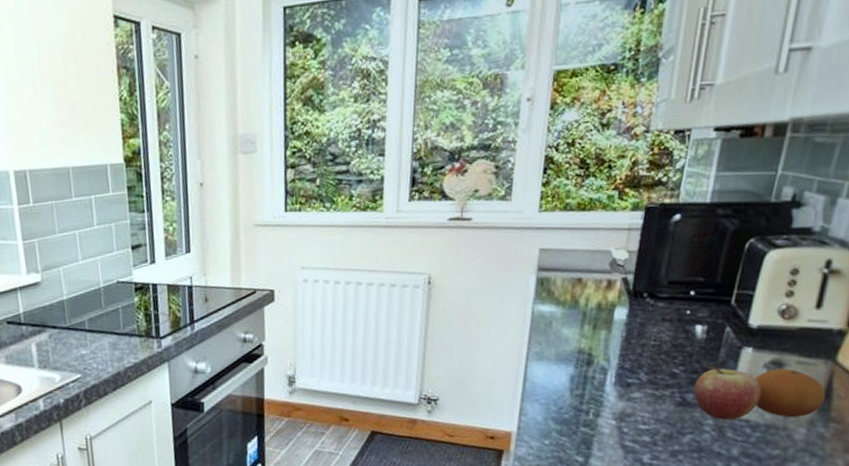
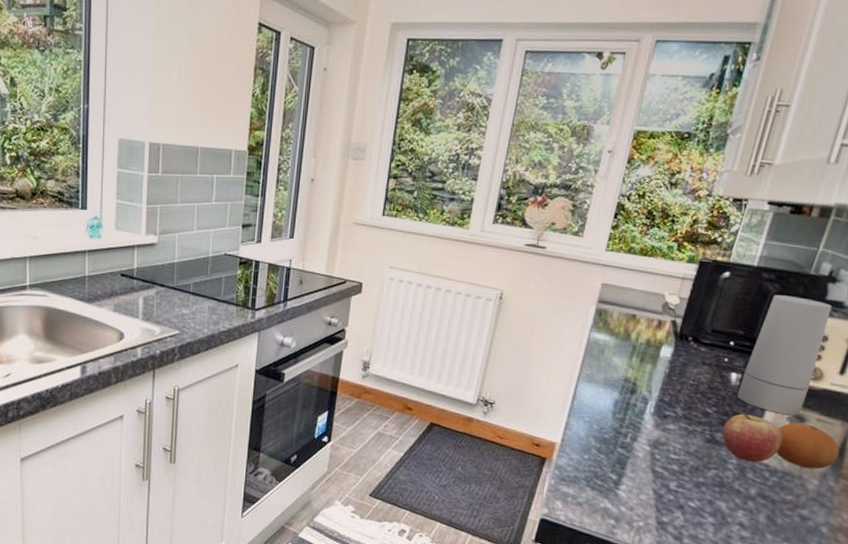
canister: none [705,229,799,363] -> present [737,295,832,416]

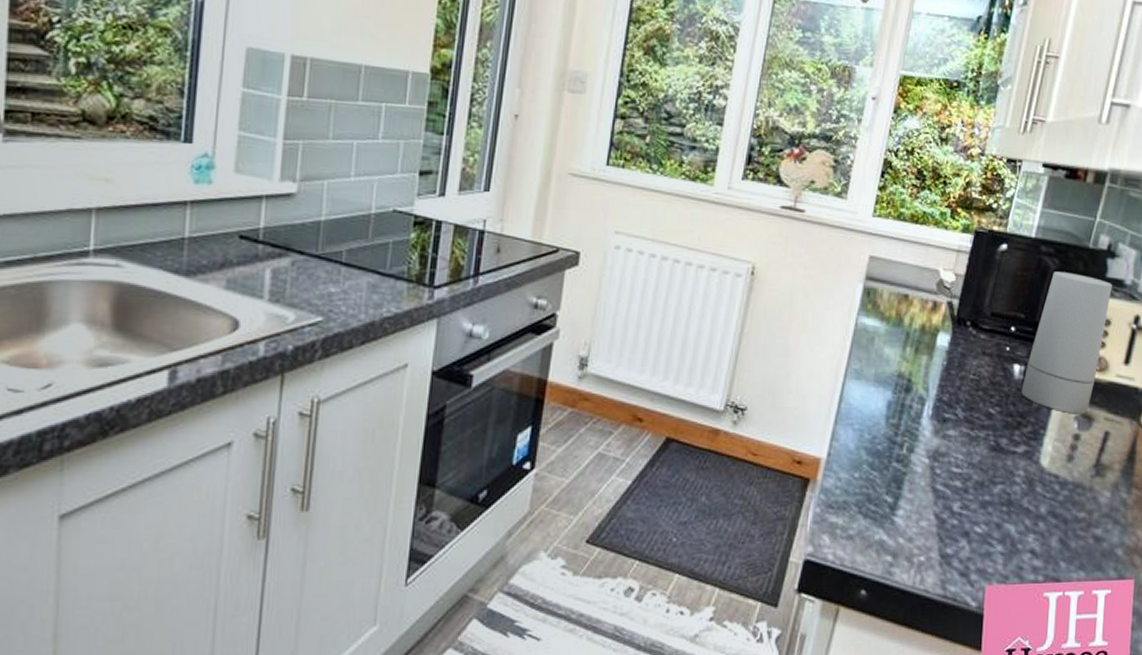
fruit: present [722,411,782,463] -> none [1008,411,1070,473]
fruit: present [776,422,840,469] -> none [1065,423,1130,478]

